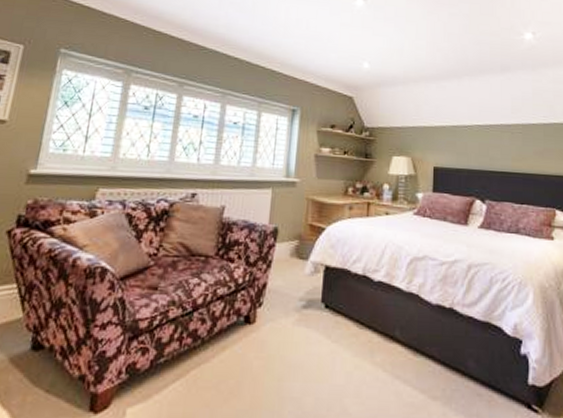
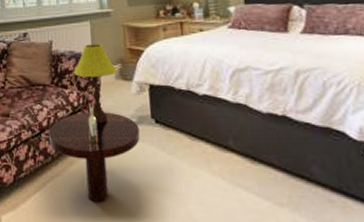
coffee table: none [201,285,307,393] -> present [48,106,140,202]
table lamp: none [244,215,293,305] -> present [73,44,117,124]

